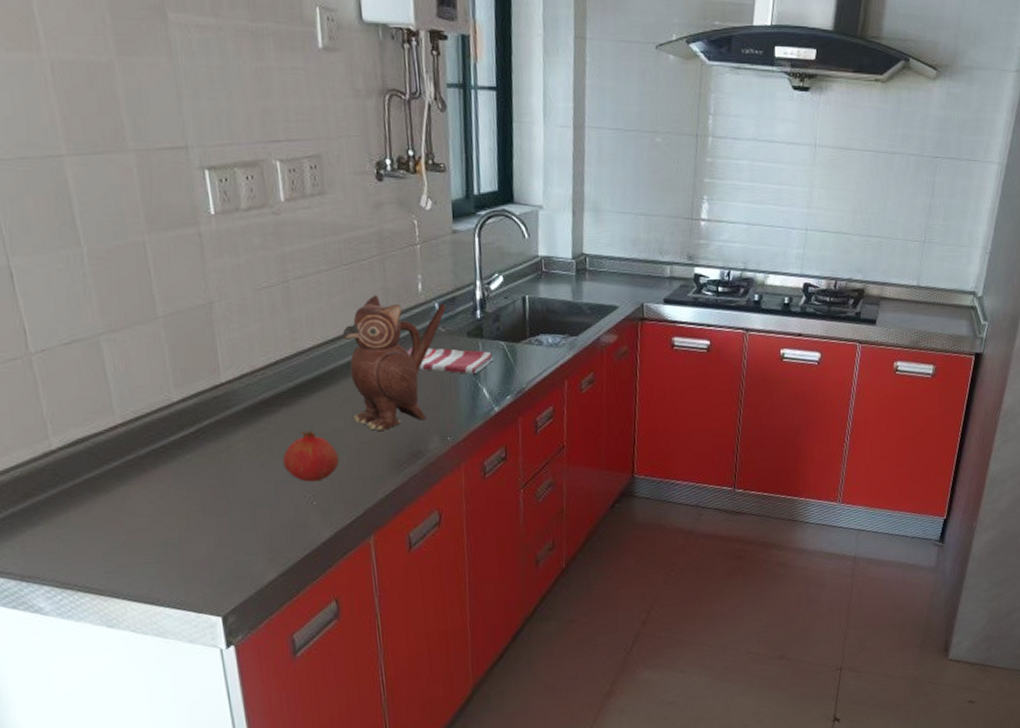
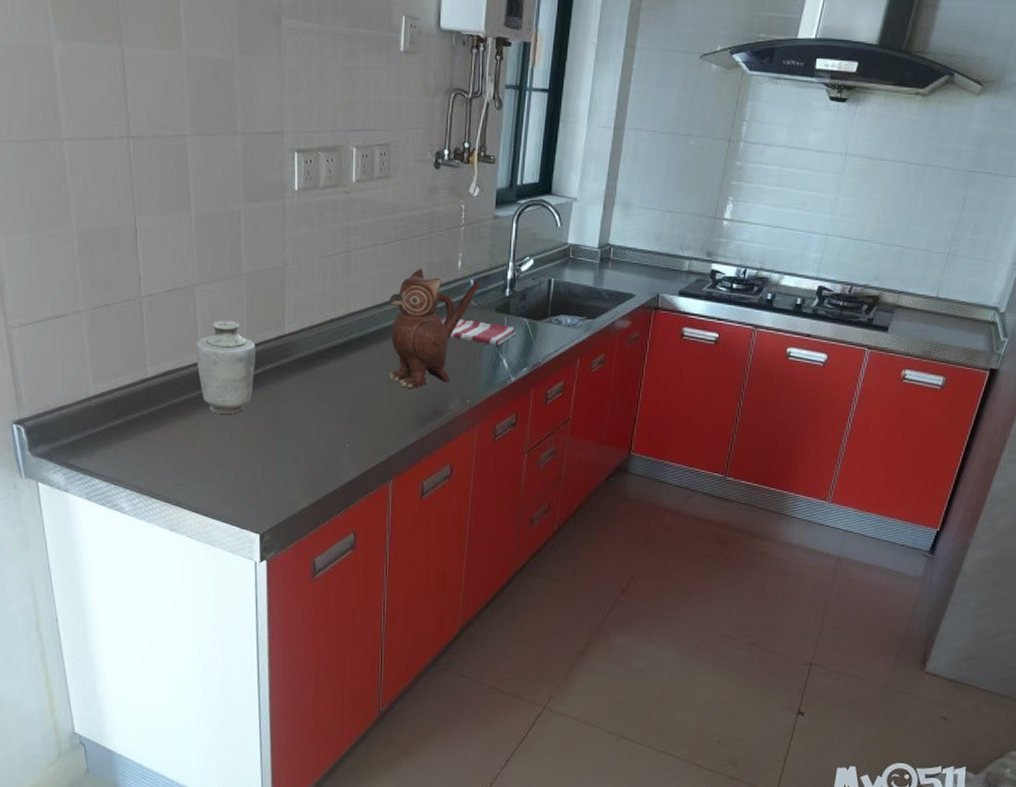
vase: none [110,372,191,483] -> present [196,320,255,414]
fruit: present [282,430,339,482] -> none [325,382,372,427]

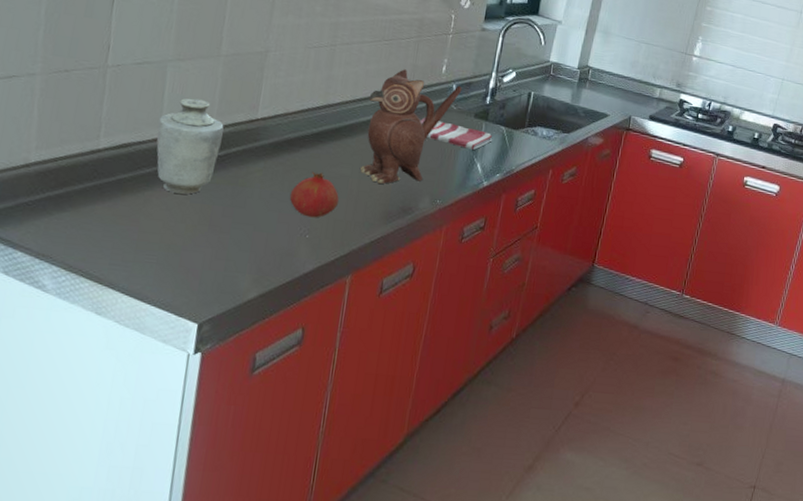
fruit: none [325,382,372,427] -> present [289,171,339,218]

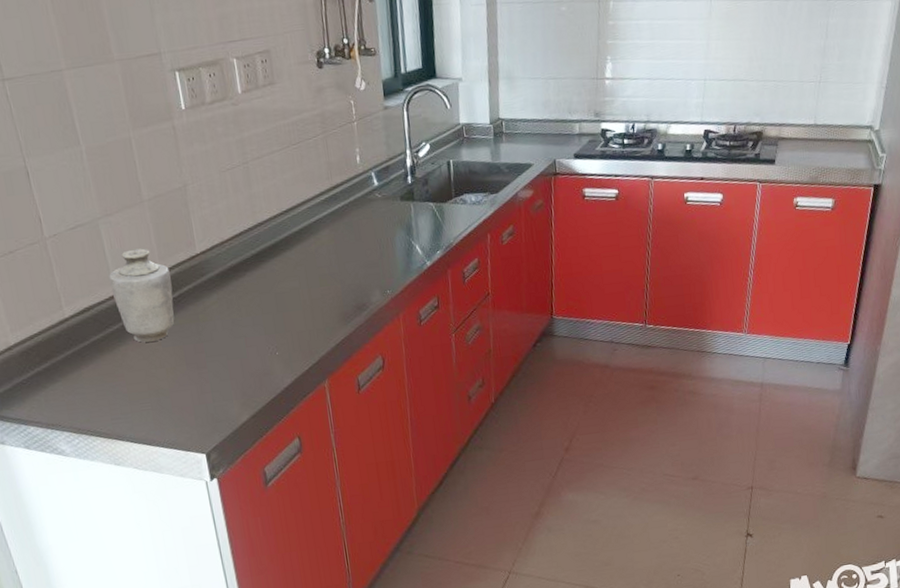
fruit: present [289,171,339,218] -> none [249,290,296,336]
teapot: present [359,69,462,185] -> none [294,169,382,289]
dish towel: present [420,117,493,150] -> none [349,211,425,234]

